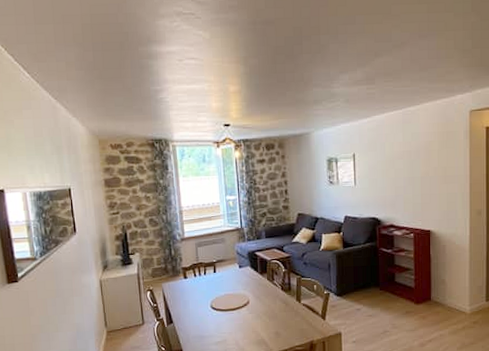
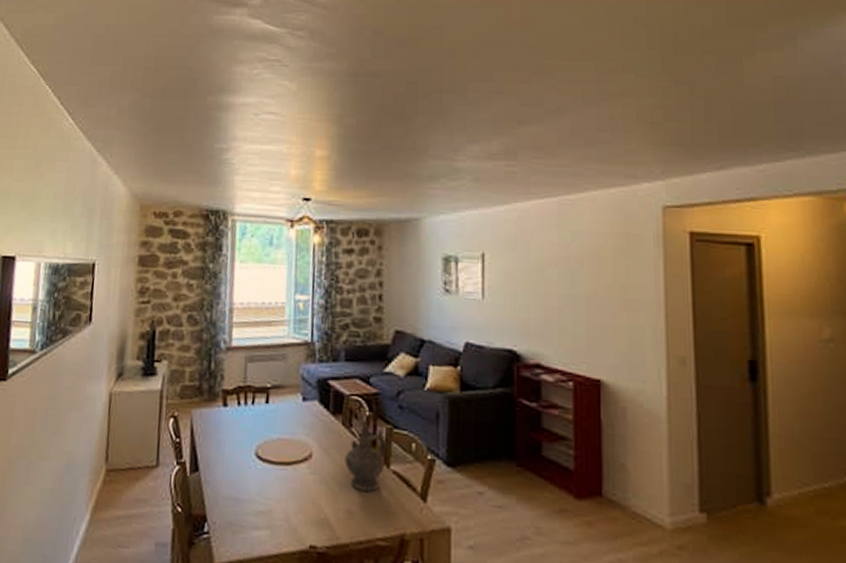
ceremonial vessel: none [271,276,298,320] -> present [345,422,387,493]

